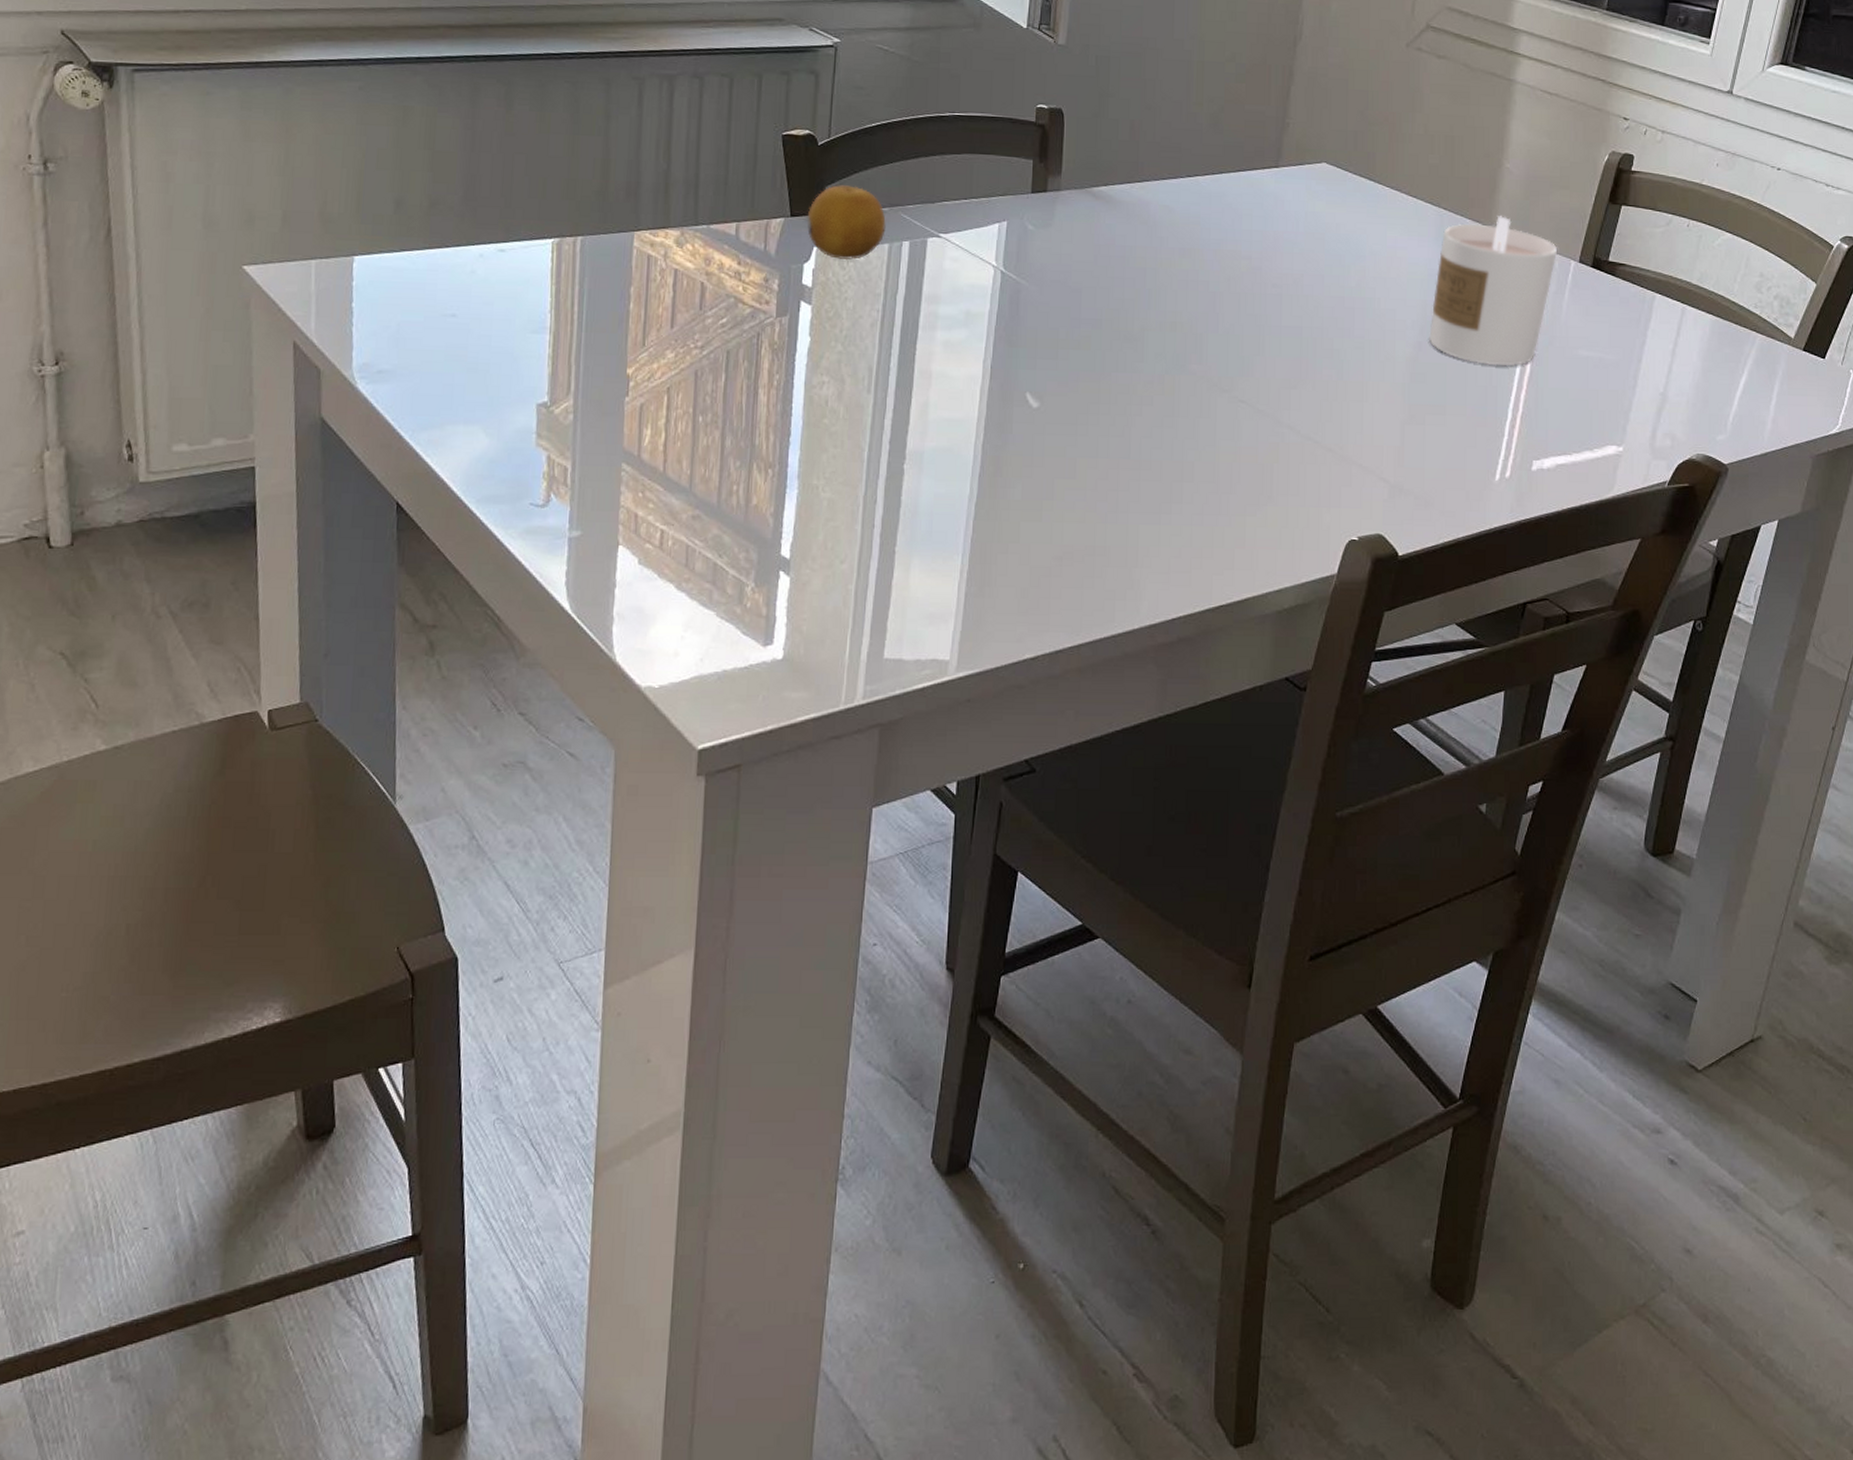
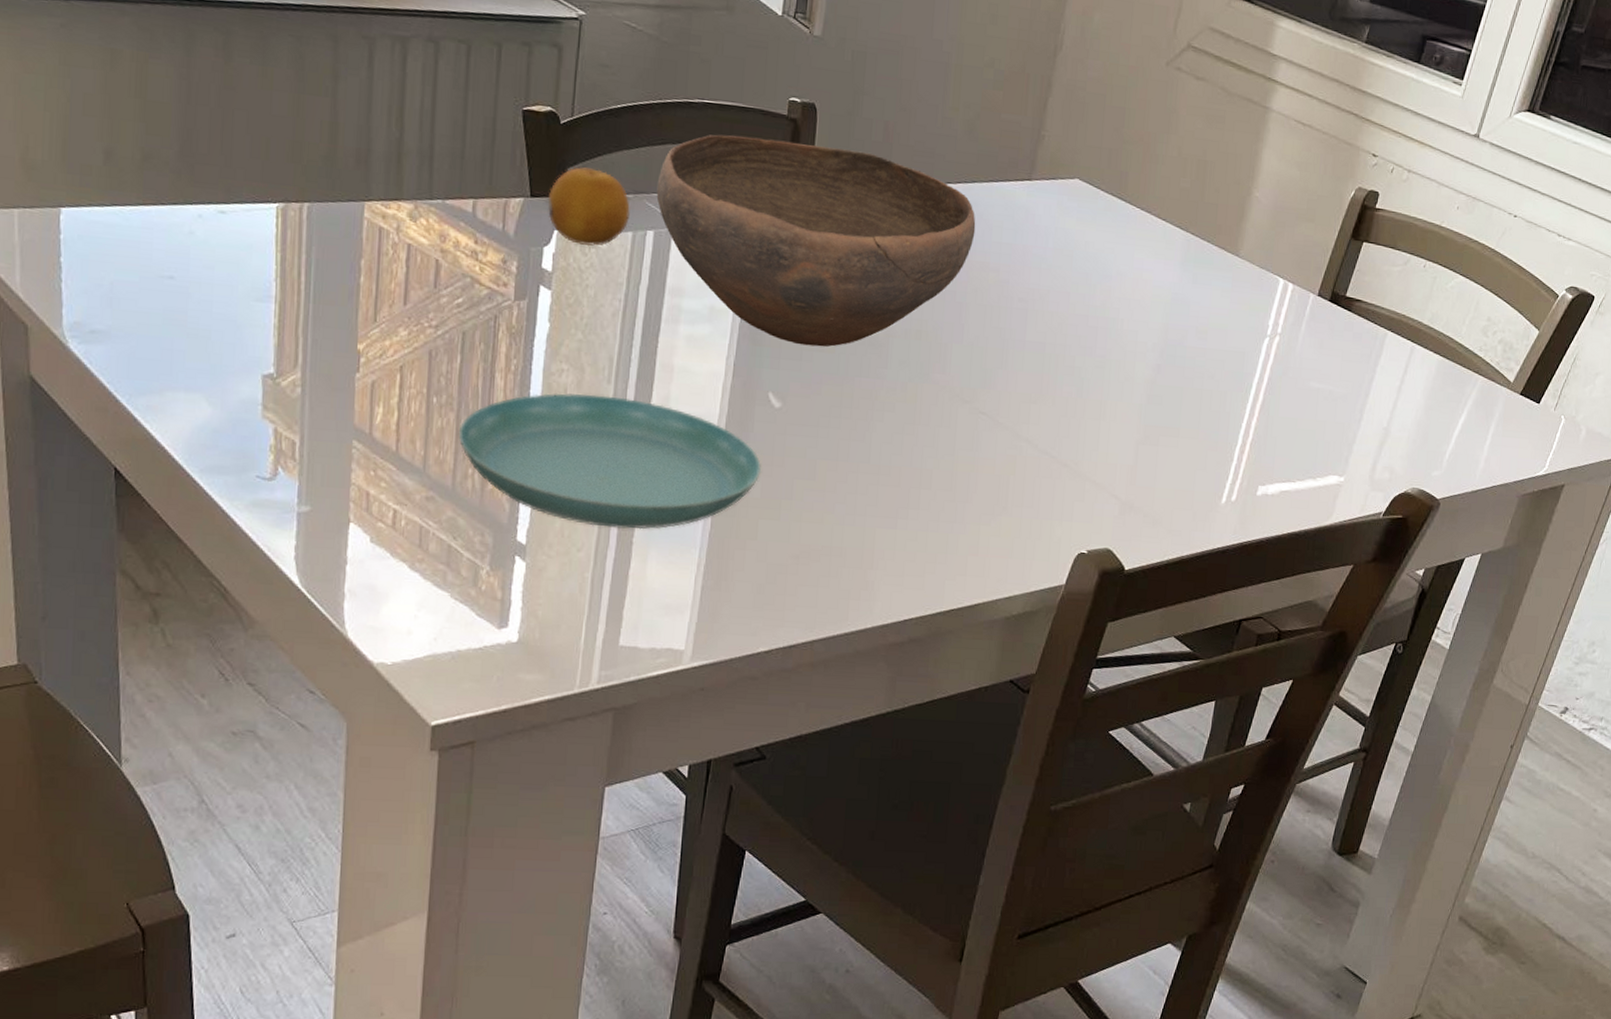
saucer: none [723,405,1022,538] -> present [458,393,762,530]
bowl: none [911,144,1225,345] -> present [656,134,976,347]
candle: present [1429,216,1558,367] -> none [1168,244,1299,394]

